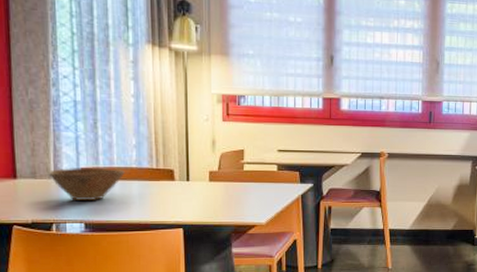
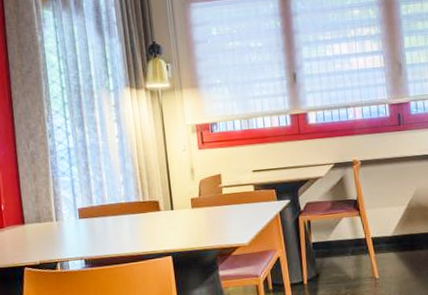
bowl: present [48,167,125,201] -> none [50,206,116,239]

